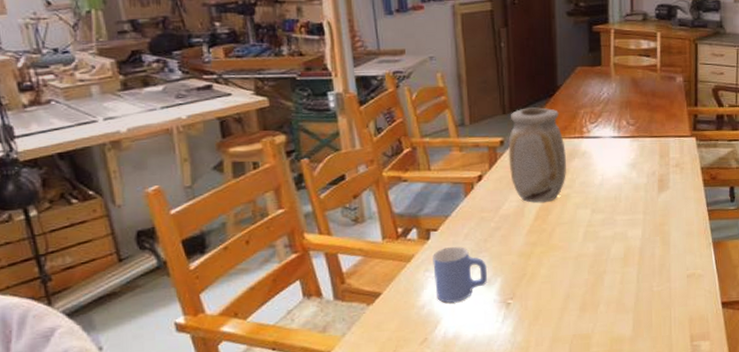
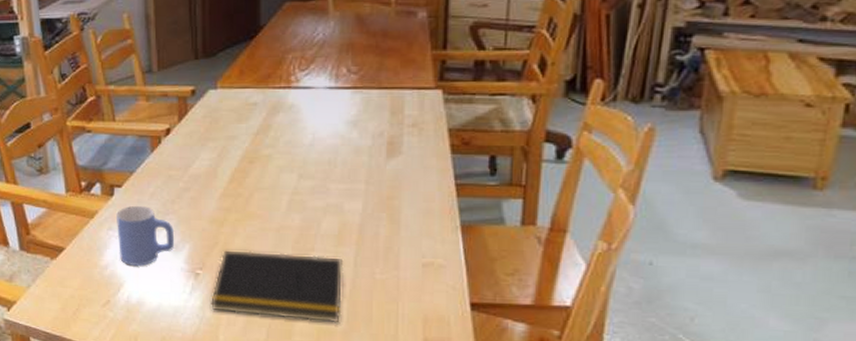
vase: present [508,107,566,203] -> none [200,51,268,162]
notepad: none [521,276,629,336] -> present [211,249,344,323]

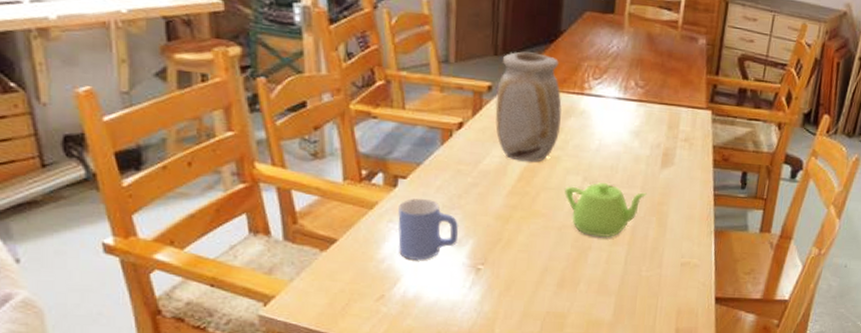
vase: none [200,51,268,162] -> present [495,51,562,162]
notepad: present [211,249,344,323] -> none [490,245,616,316]
teapot: none [280,179,373,237] -> present [565,183,647,237]

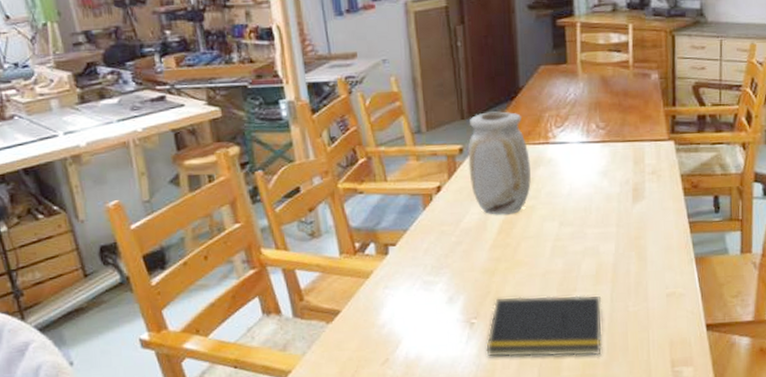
mug: present [398,198,459,260] -> none [392,262,450,322]
notepad: none [490,245,616,316] -> present [486,294,603,358]
teapot: present [565,183,647,237] -> none [544,225,623,278]

